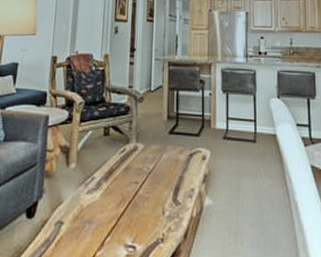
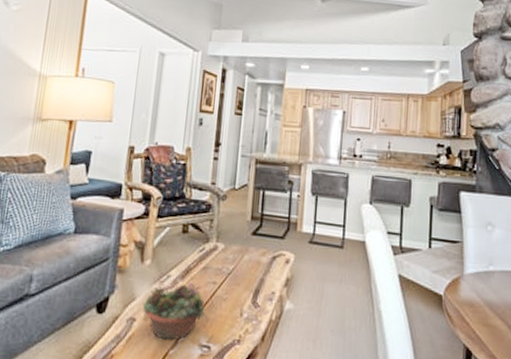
succulent planter: none [69,183,132,242] -> present [141,282,208,341]

